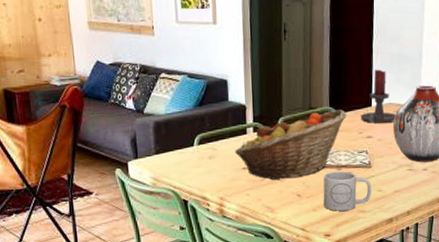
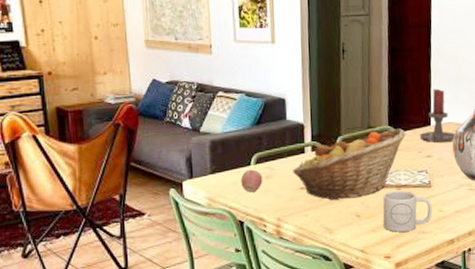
apple: none [184,150,206,173] -> present [241,169,263,193]

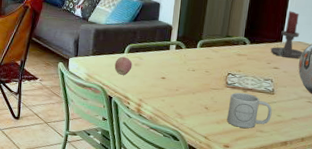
fruit basket: present [293,128,407,200] -> none [157,40,259,93]

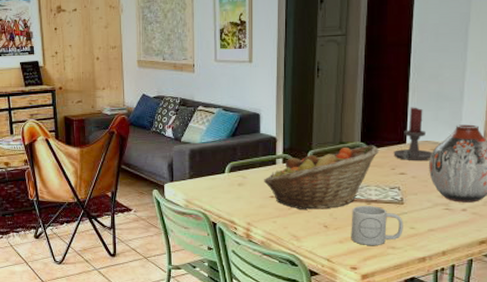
apple: present [114,56,133,75] -> none [215,177,235,198]
fruit basket: none [157,40,259,93] -> present [264,145,380,209]

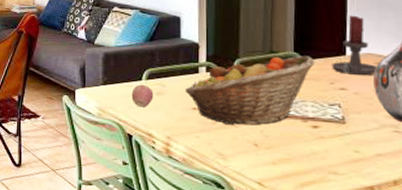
apple: none [215,177,235,198] -> present [131,84,154,107]
mug: present [351,206,403,245] -> none [285,123,346,170]

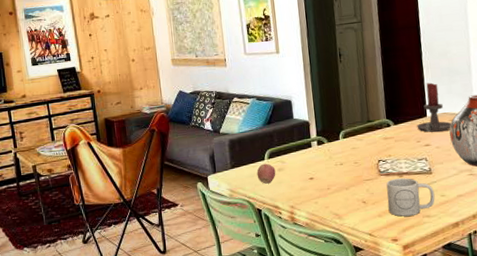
fruit basket: present [185,55,316,125] -> none [302,121,404,188]
mug: none [285,123,346,170] -> present [386,178,435,217]

